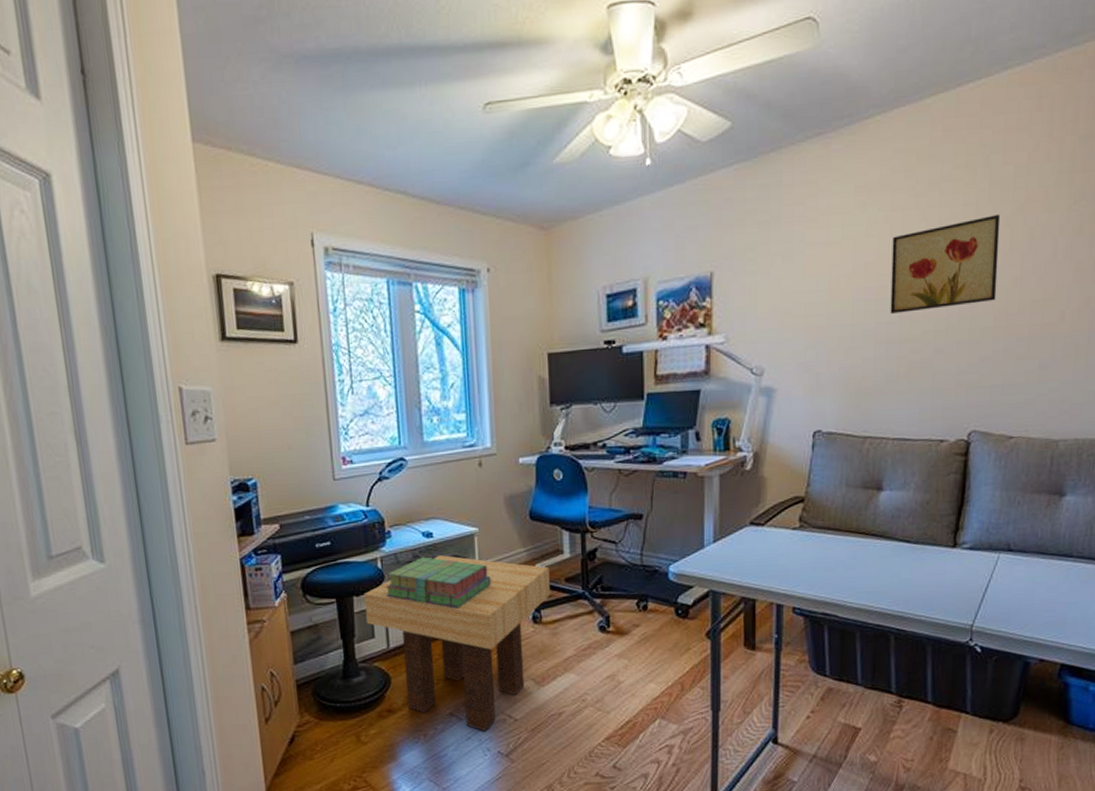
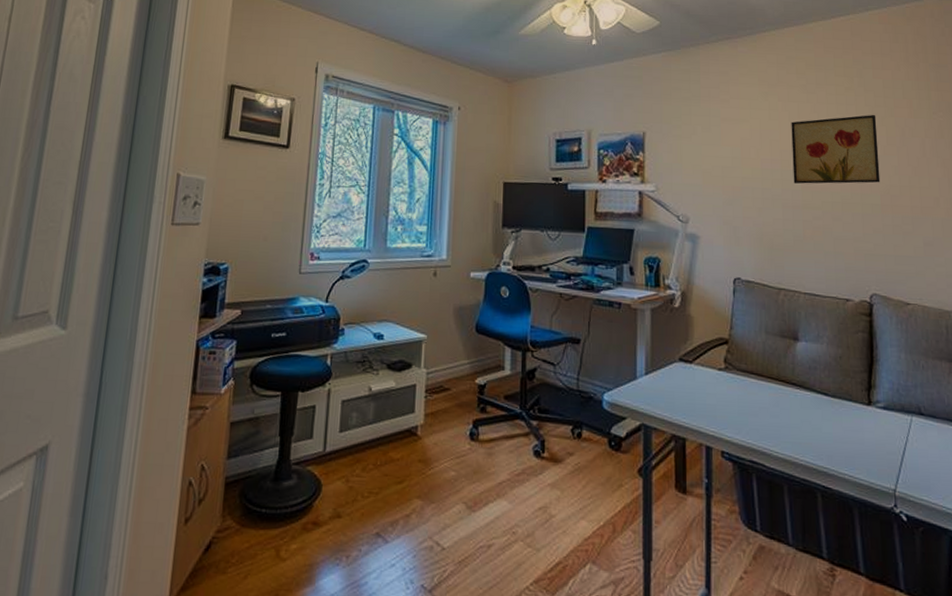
side table: present [363,554,550,732] -> none [306,357,490,560]
stack of books: present [386,557,491,609] -> none [331,358,434,416]

